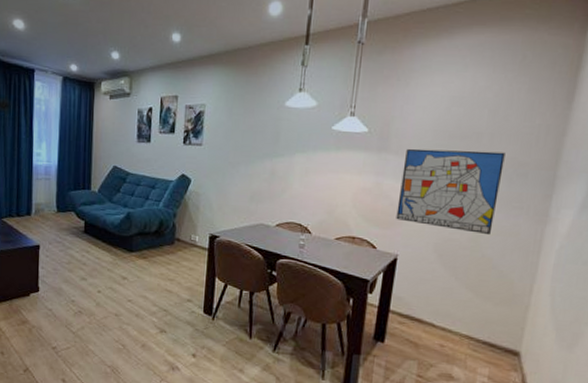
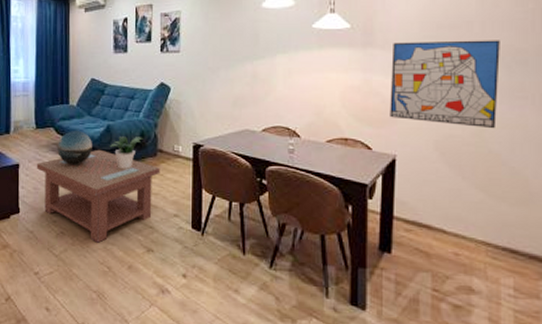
coffee table: none [56,235,177,323] -> present [36,149,161,243]
decorative globe: none [78,216,112,249] -> present [58,131,92,165]
potted plant: none [128,224,162,255] -> present [109,136,143,169]

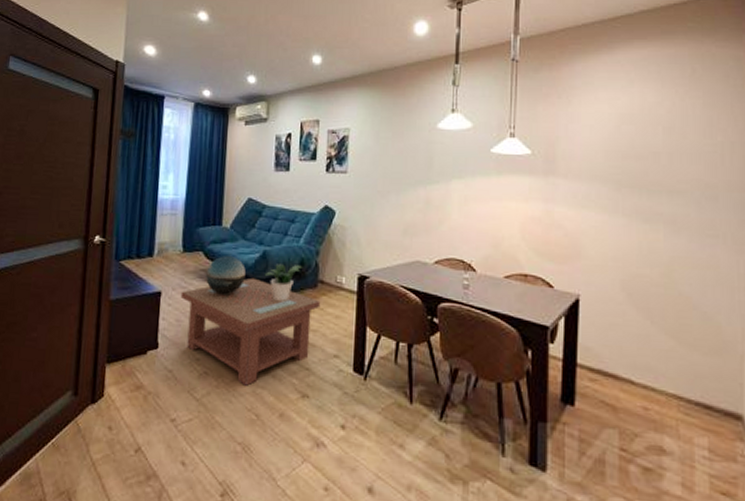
wall art: present [390,40,500,129] -> none [573,171,689,270]

